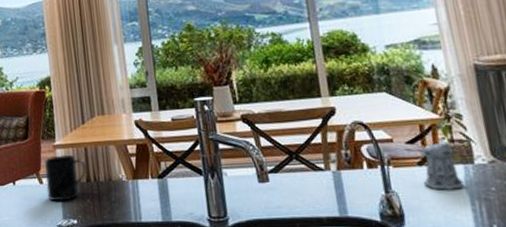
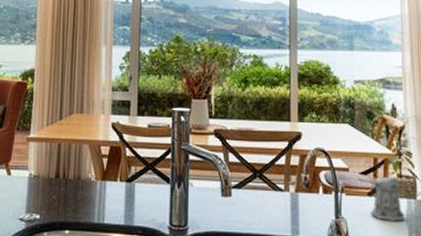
mug: present [44,154,87,202] -> none [13,148,57,195]

